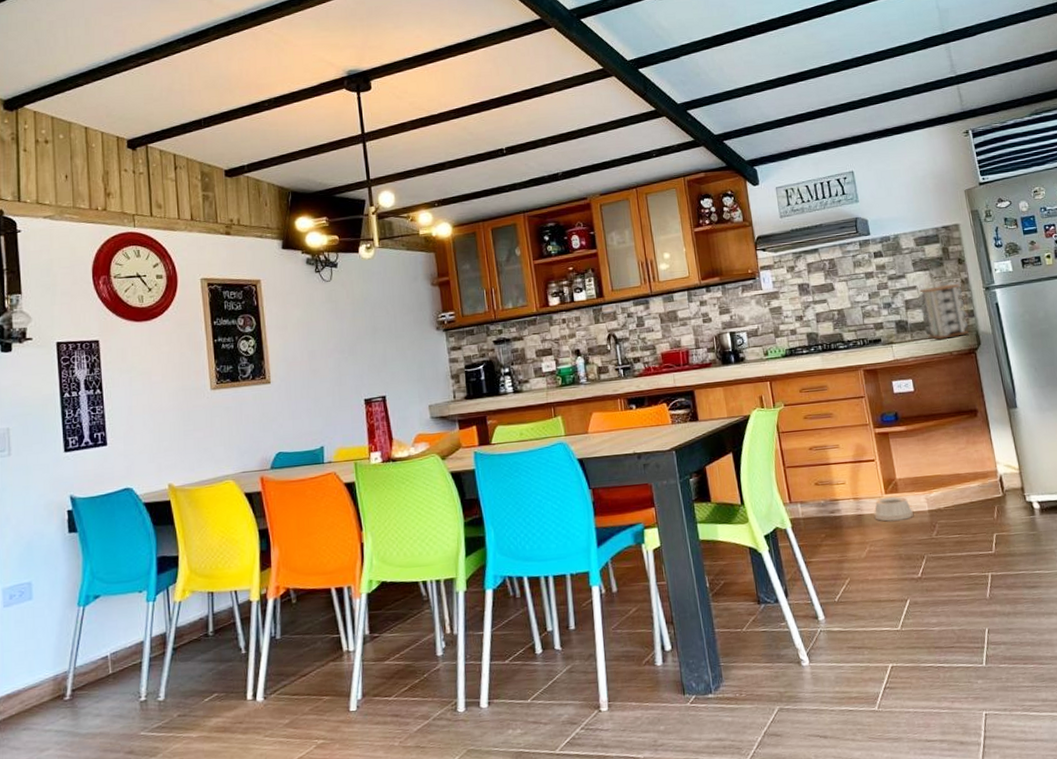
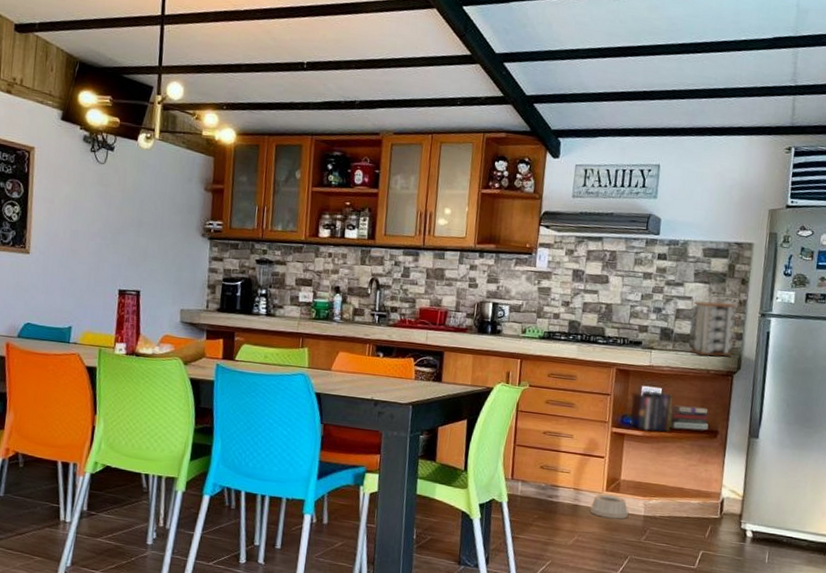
books: none [884,383,931,425] -> present [629,390,673,432]
books: none [925,389,967,417] -> present [669,404,709,432]

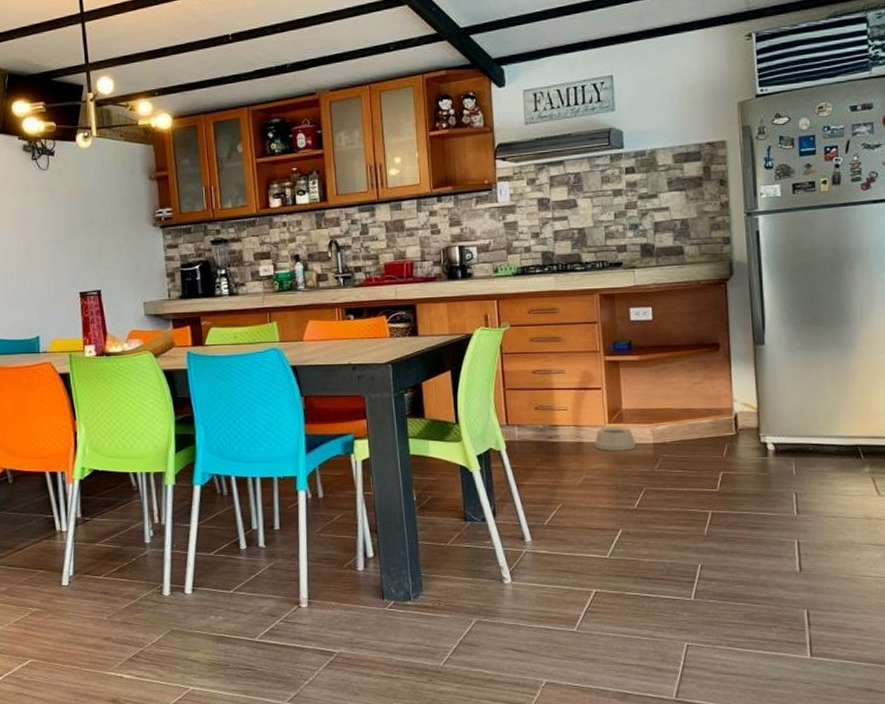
books: present [629,390,673,432] -> none [620,311,667,354]
books: present [669,404,709,432] -> none [664,320,708,348]
spice rack: present [688,293,737,357] -> none [671,199,721,268]

